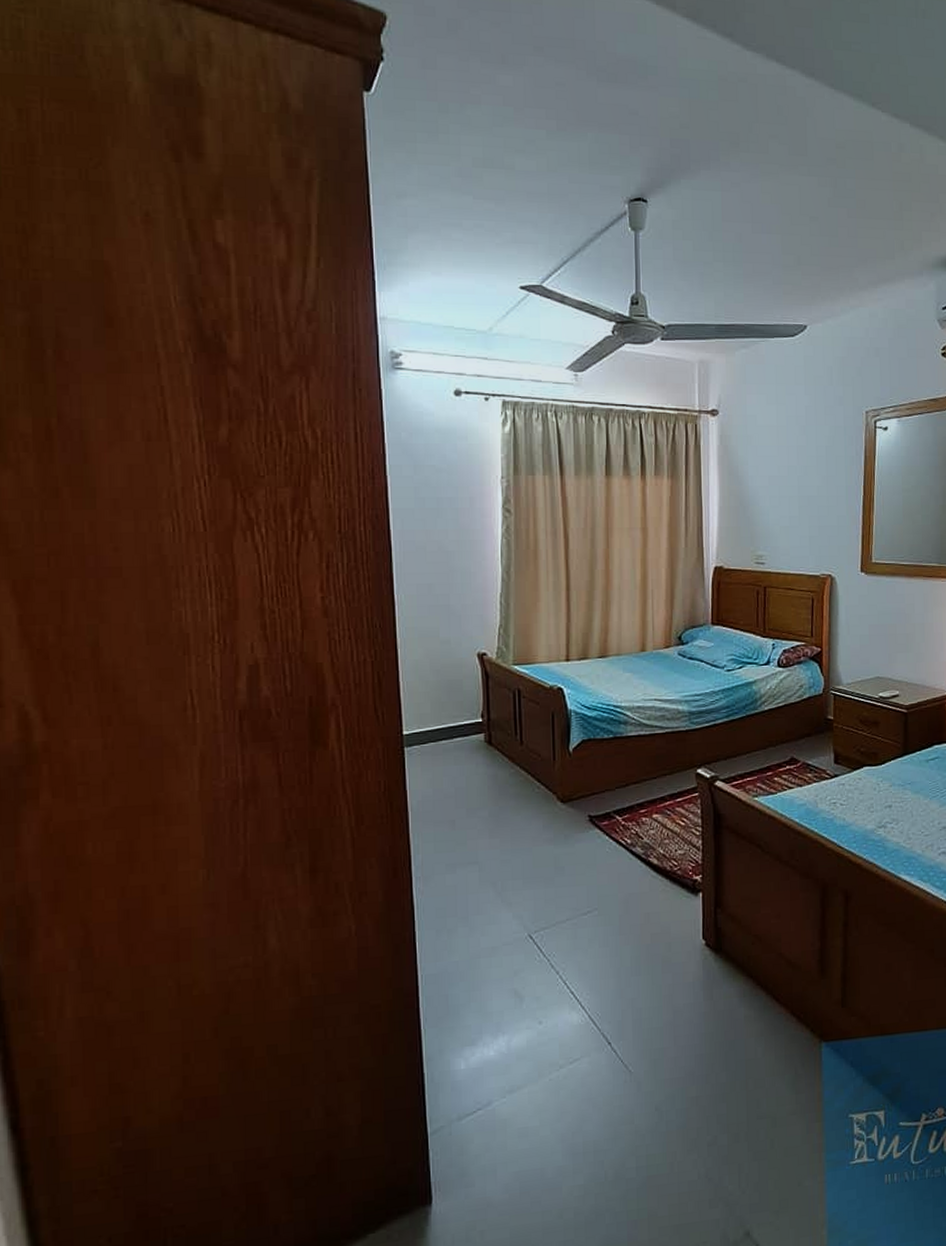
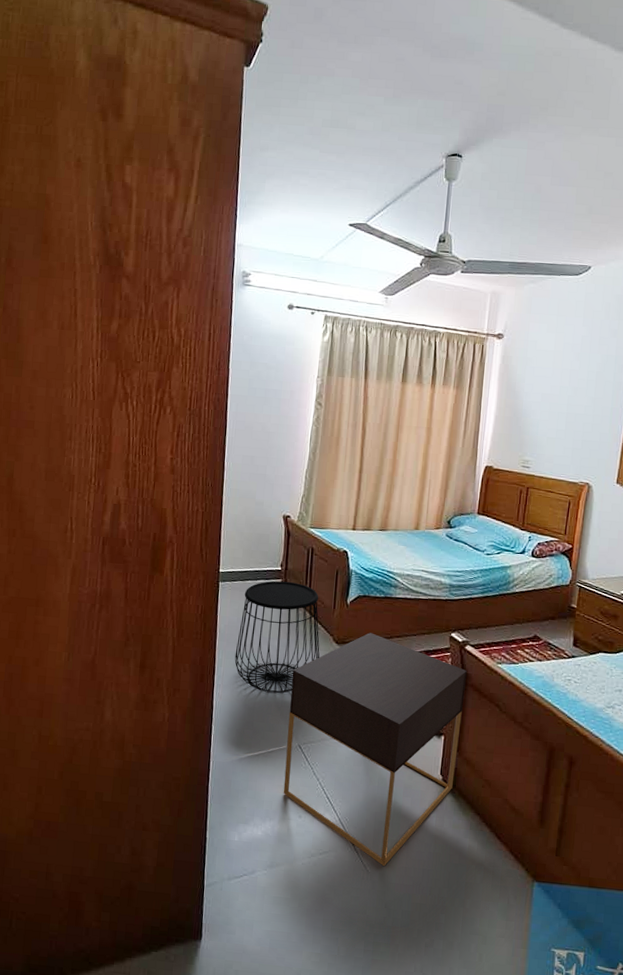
side table: none [435,734,542,876] -> present [234,581,320,693]
nightstand: none [511,783,721,1062] -> present [283,633,468,867]

